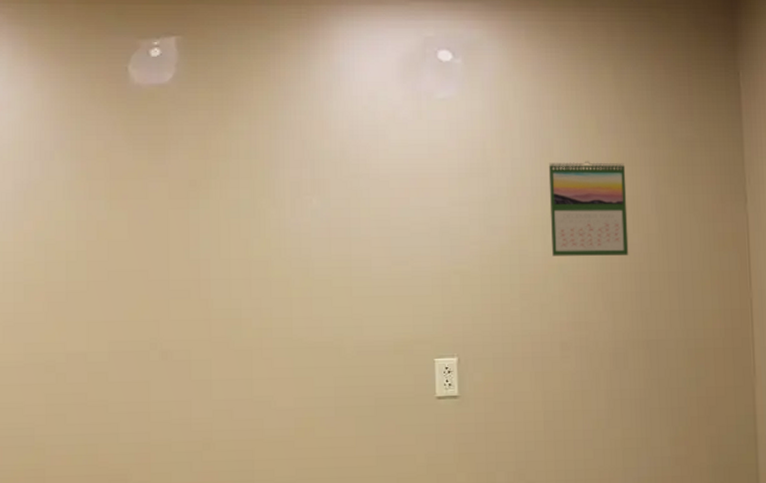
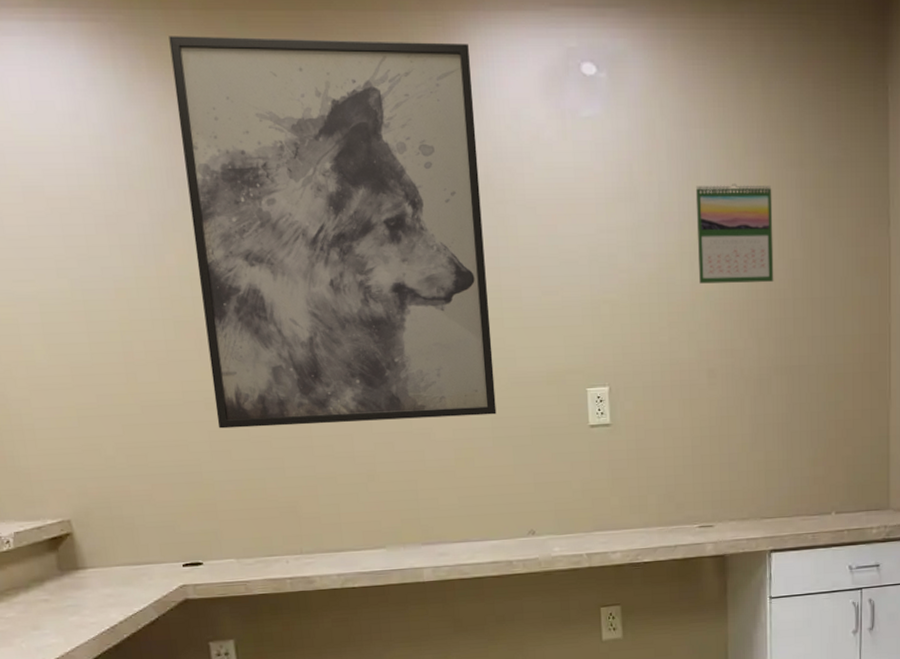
wall art: none [52,26,340,392] -> present [169,36,497,429]

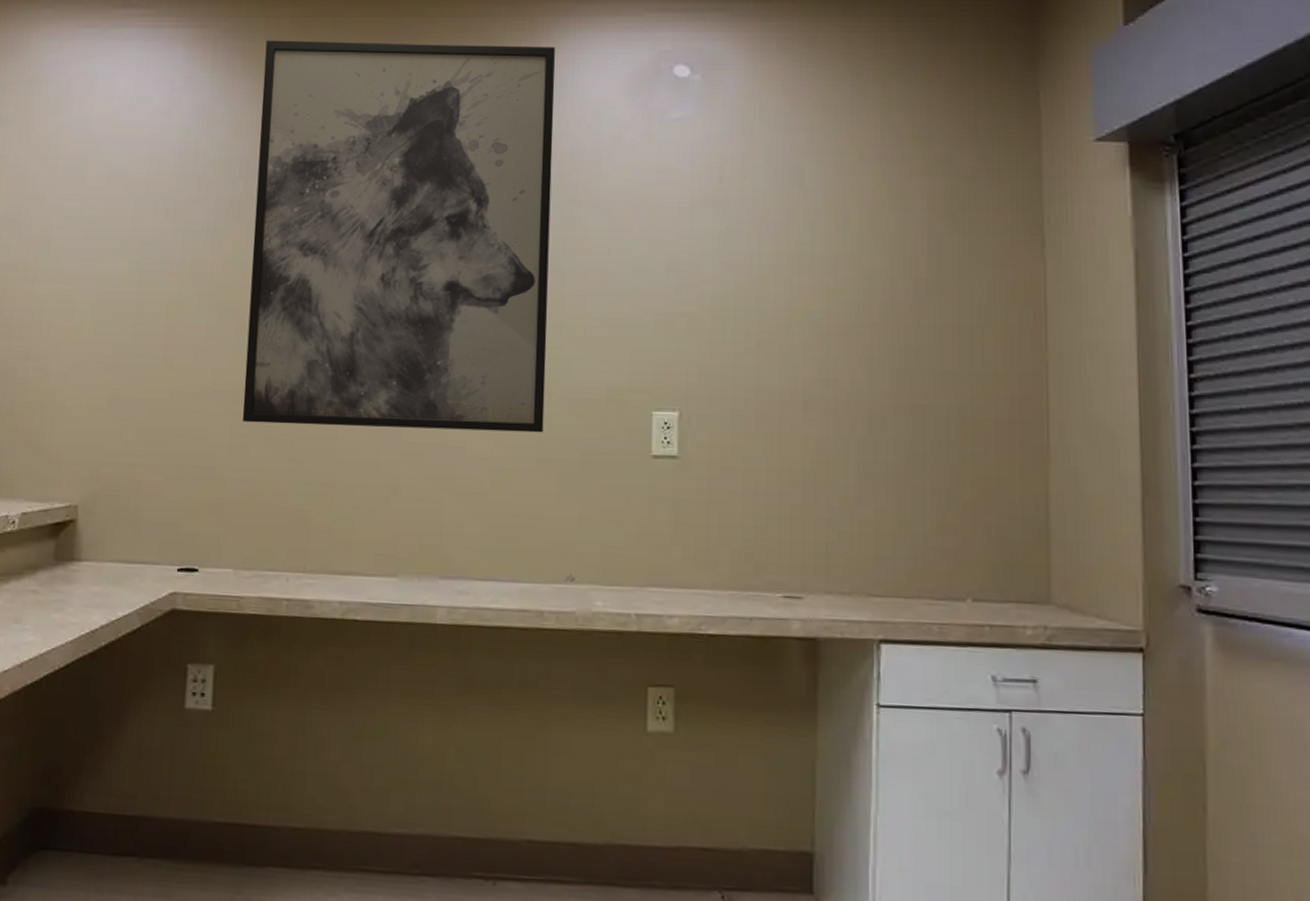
calendar: present [695,184,774,284] -> none [796,192,892,304]

